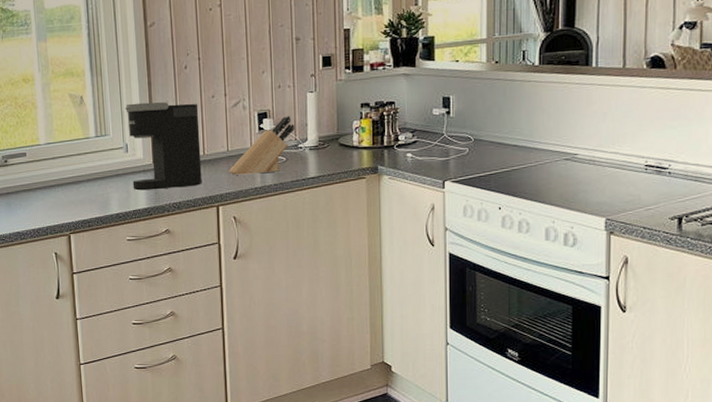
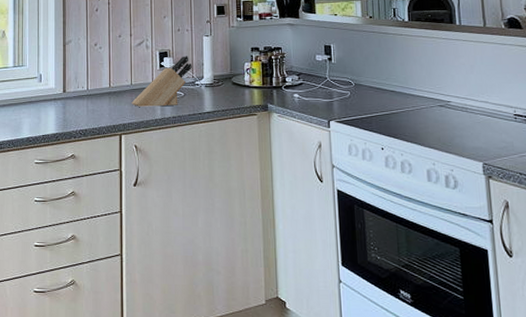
coffee maker: present [124,102,202,191] -> none [41,38,107,117]

